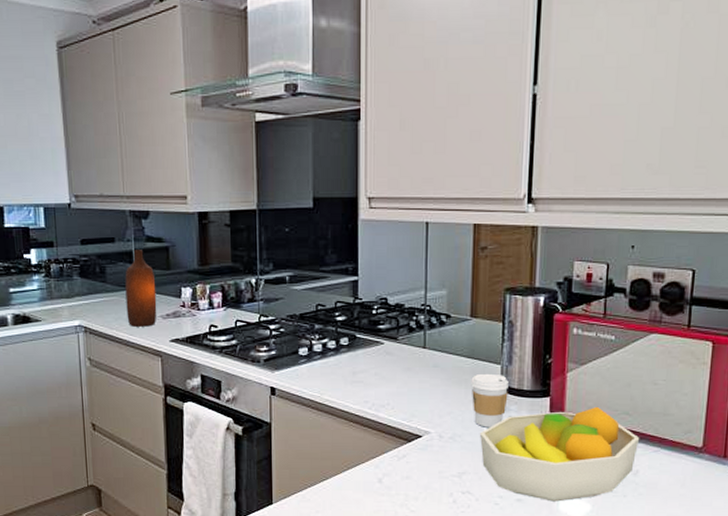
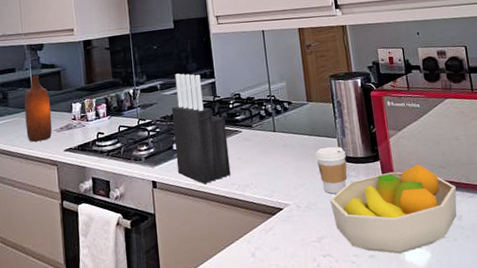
knife block: none [300,265,365,397] -> present [171,73,231,184]

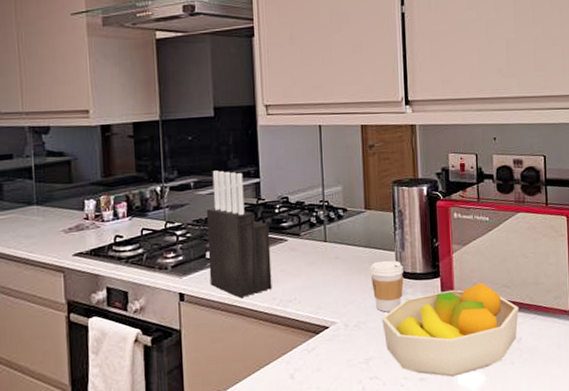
bottle: present [24,76,53,142] -> none [24,165,59,244]

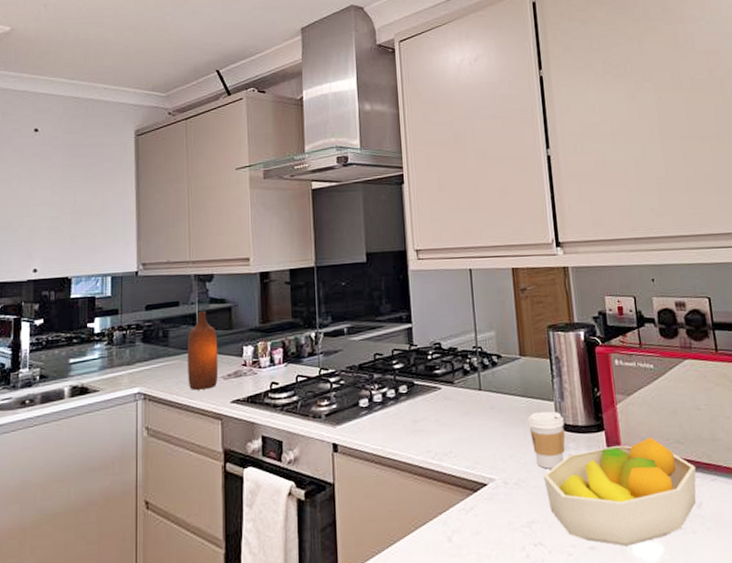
bottle: none [24,165,59,244] -> present [187,311,219,390]
knife block: present [206,170,272,298] -> none [359,316,427,450]

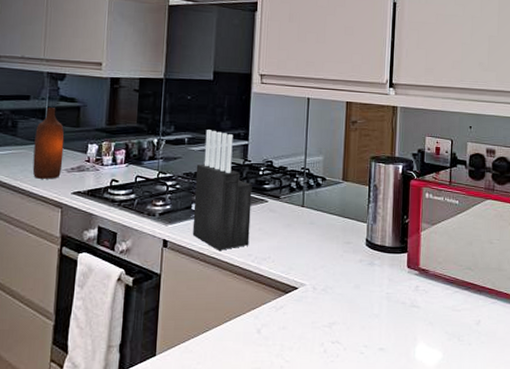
knife block: none [359,316,427,450] -> present [192,130,253,250]
coffee cup: present [528,411,566,469] -> none [341,231,373,280]
fruit bowl: present [544,437,697,546] -> none [348,262,481,350]

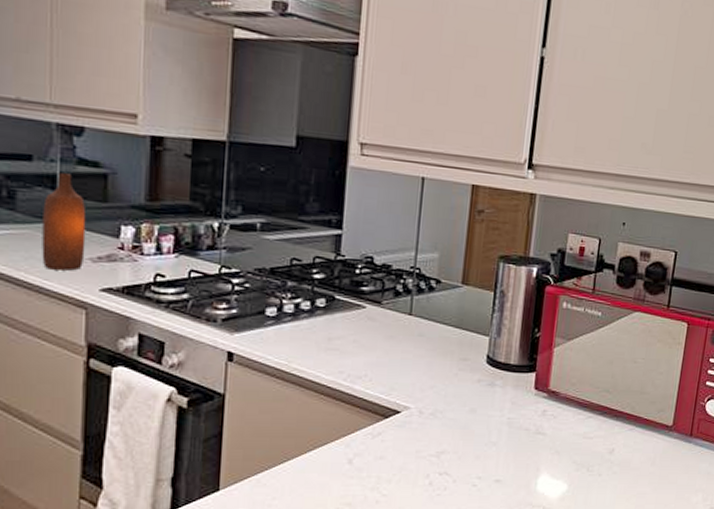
knife block: present [192,130,253,250] -> none [266,213,346,366]

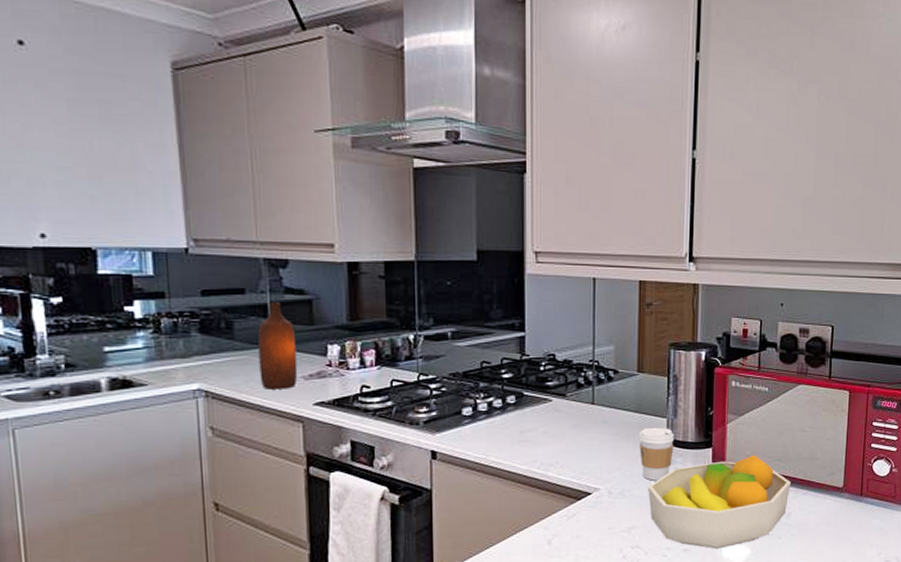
coffee cup: none [457,345,496,403] -> present [638,427,674,481]
fruit bowl: none [462,383,618,482] -> present [648,454,792,549]

